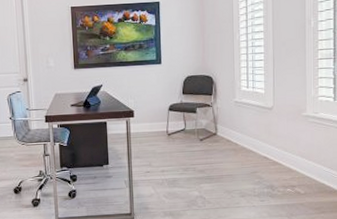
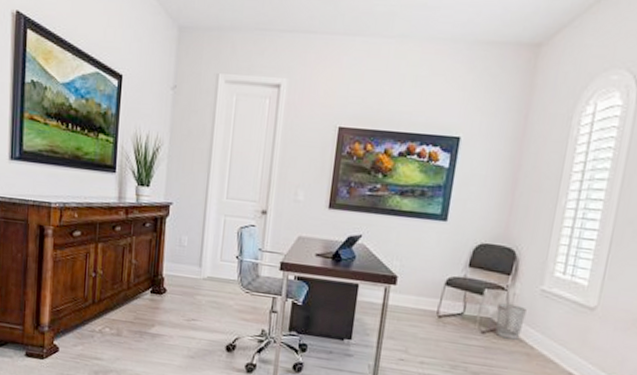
wastebasket: none [208,116,228,141] -> present [495,303,527,340]

